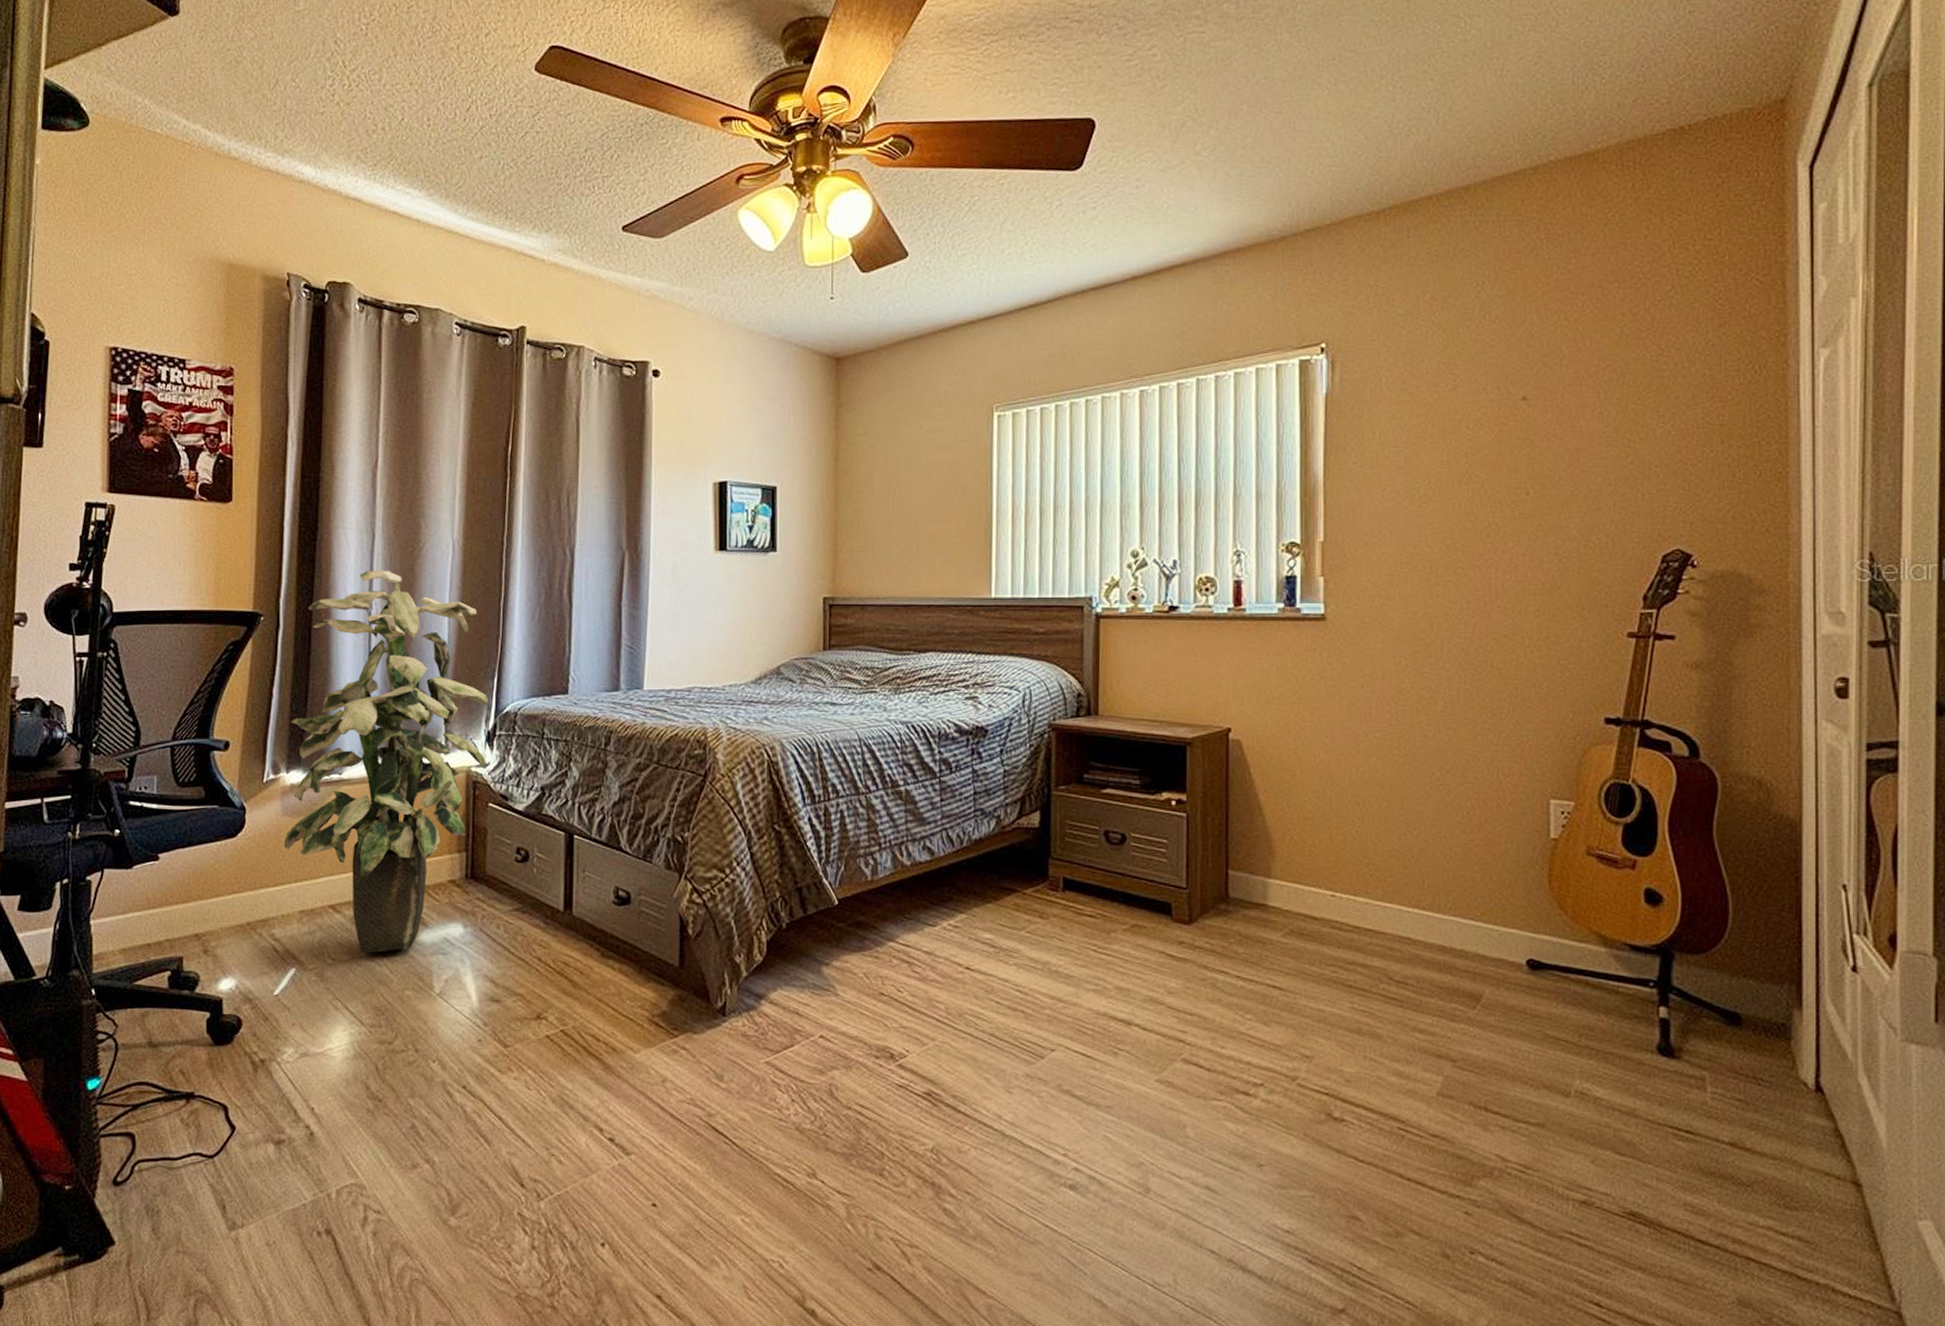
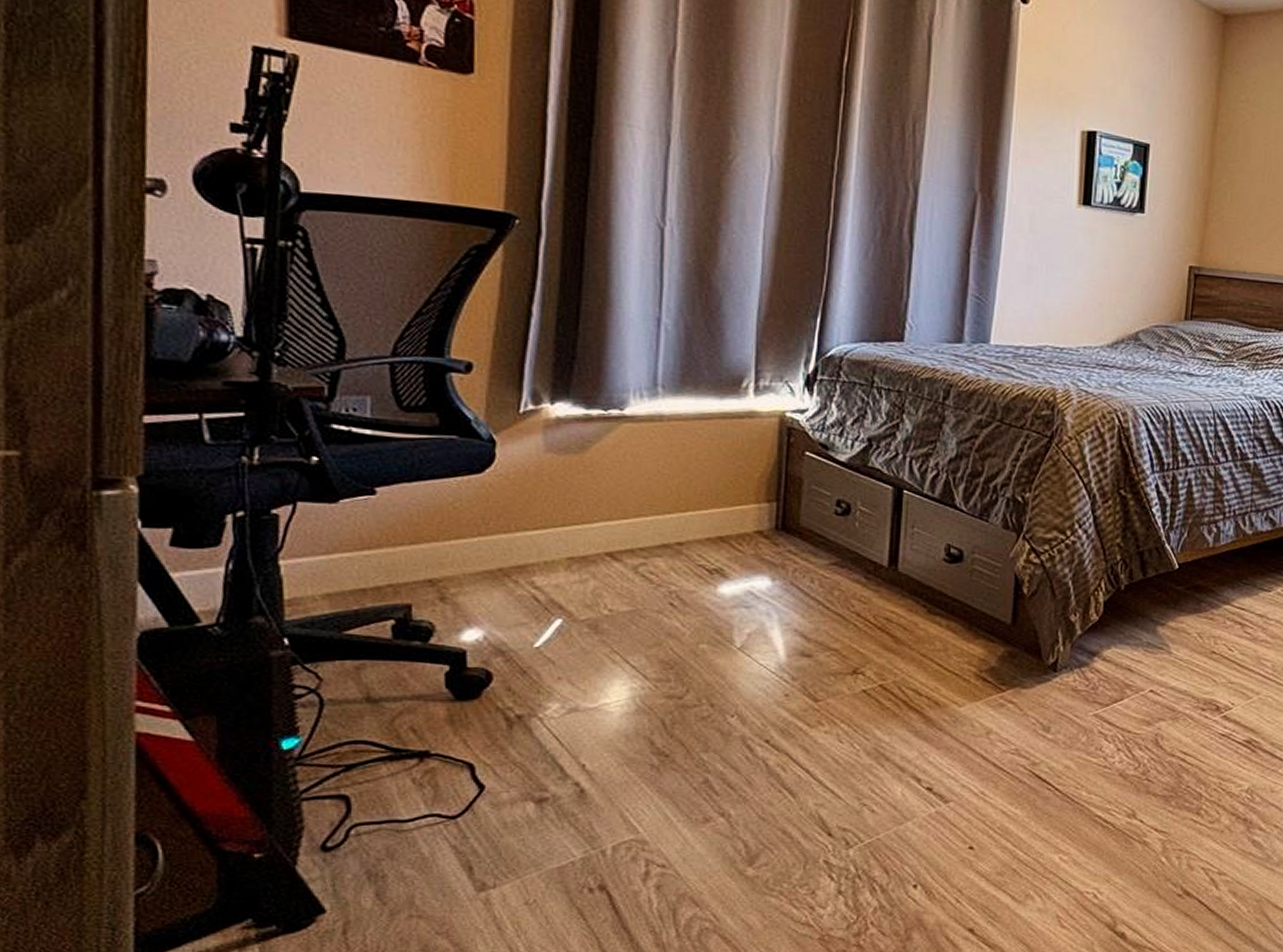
indoor plant: present [284,570,489,954] -> none [548,179,810,605]

